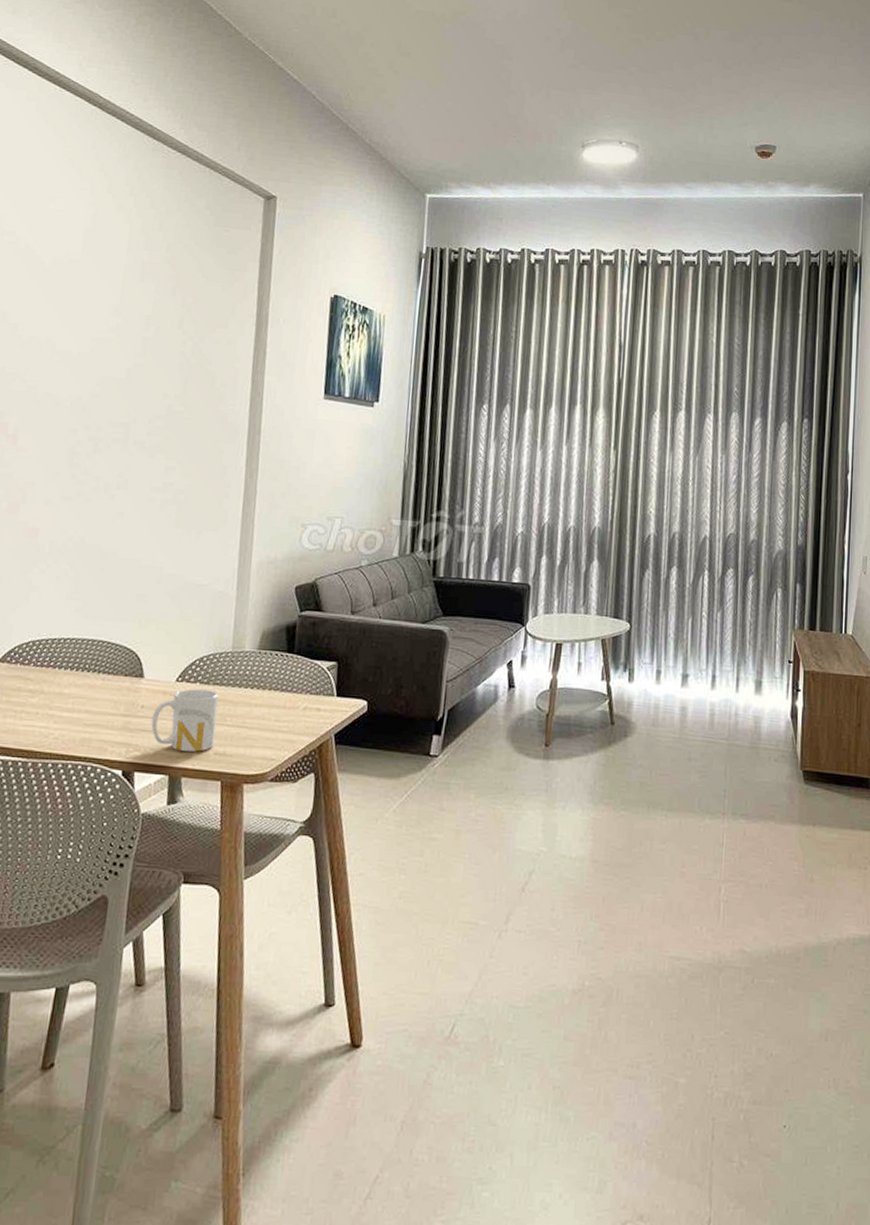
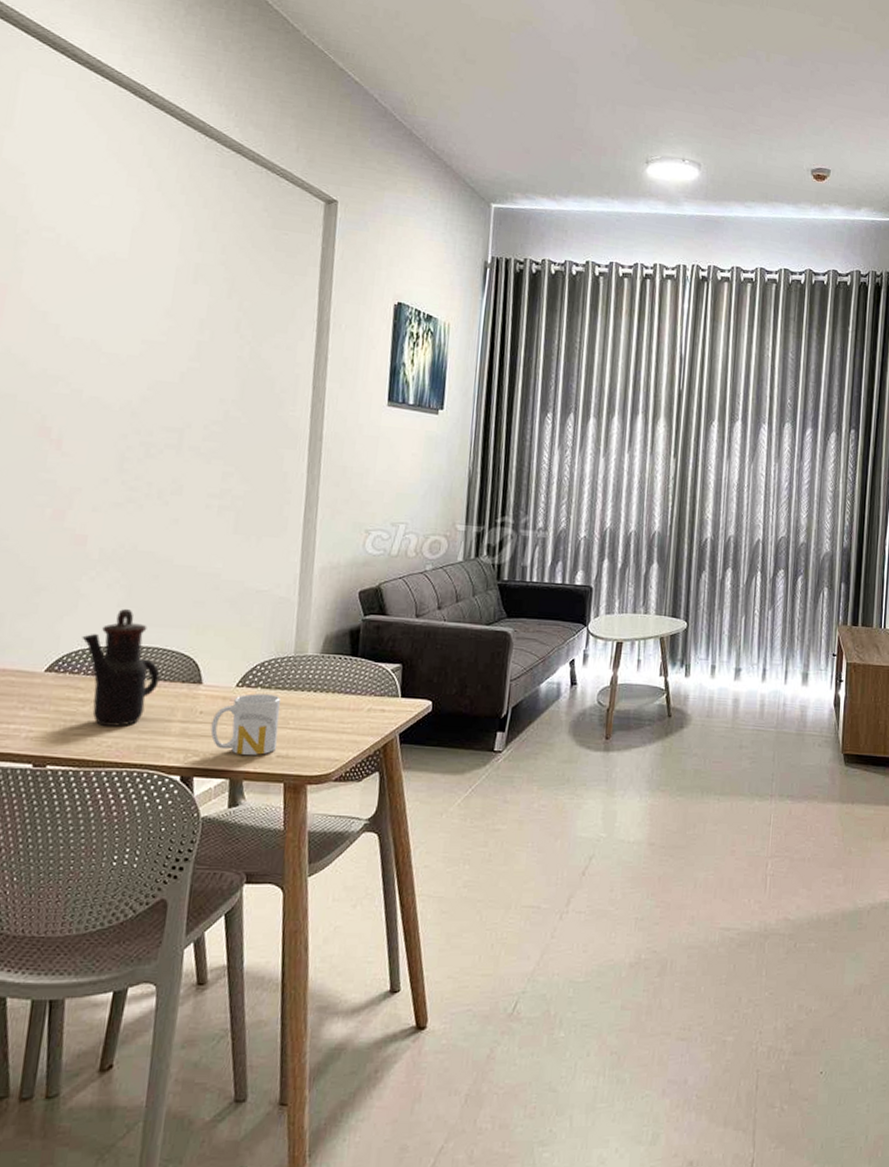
teapot: none [32,600,104,719] -> present [82,608,160,726]

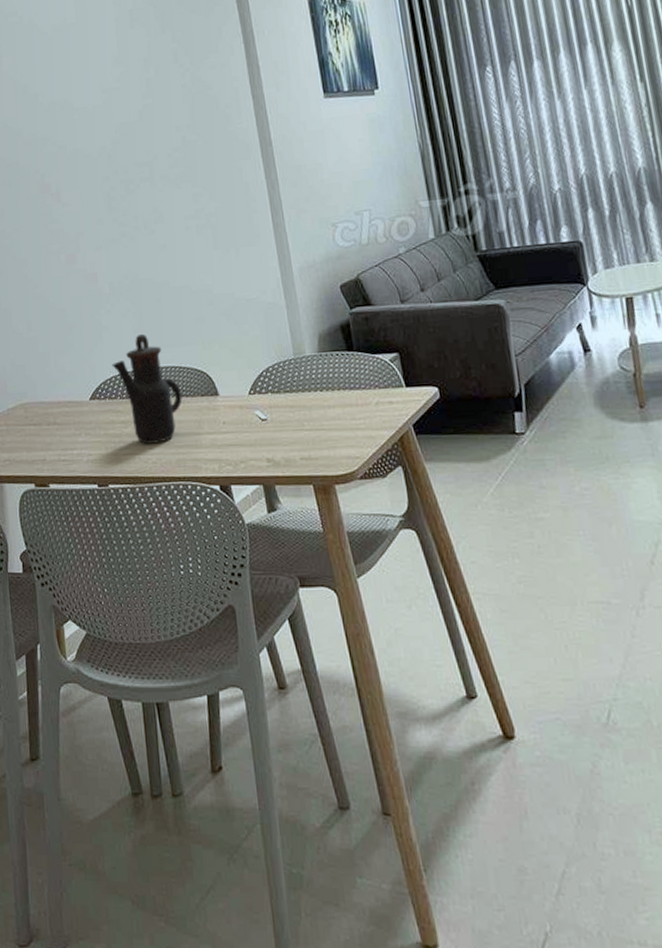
mug: present [210,693,281,755] -> none [235,398,298,460]

